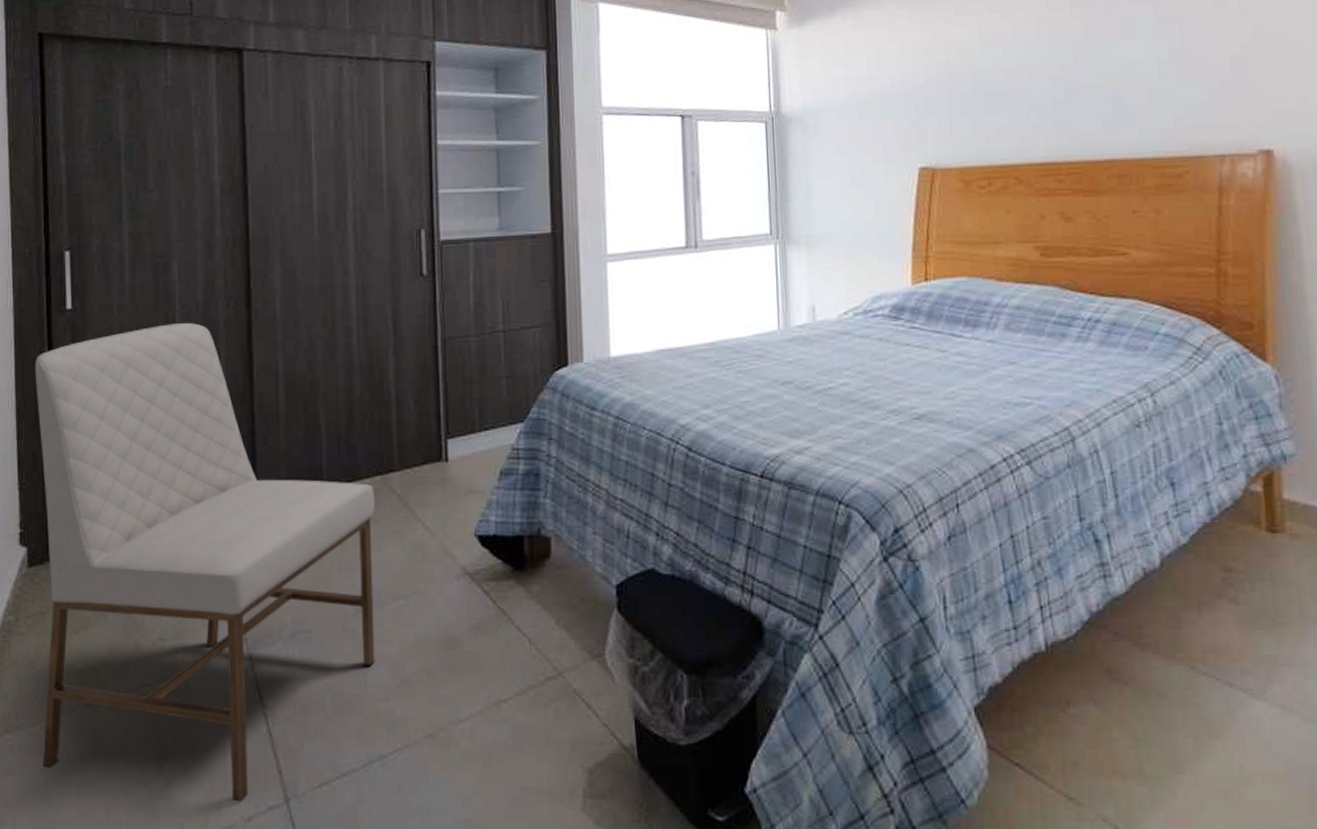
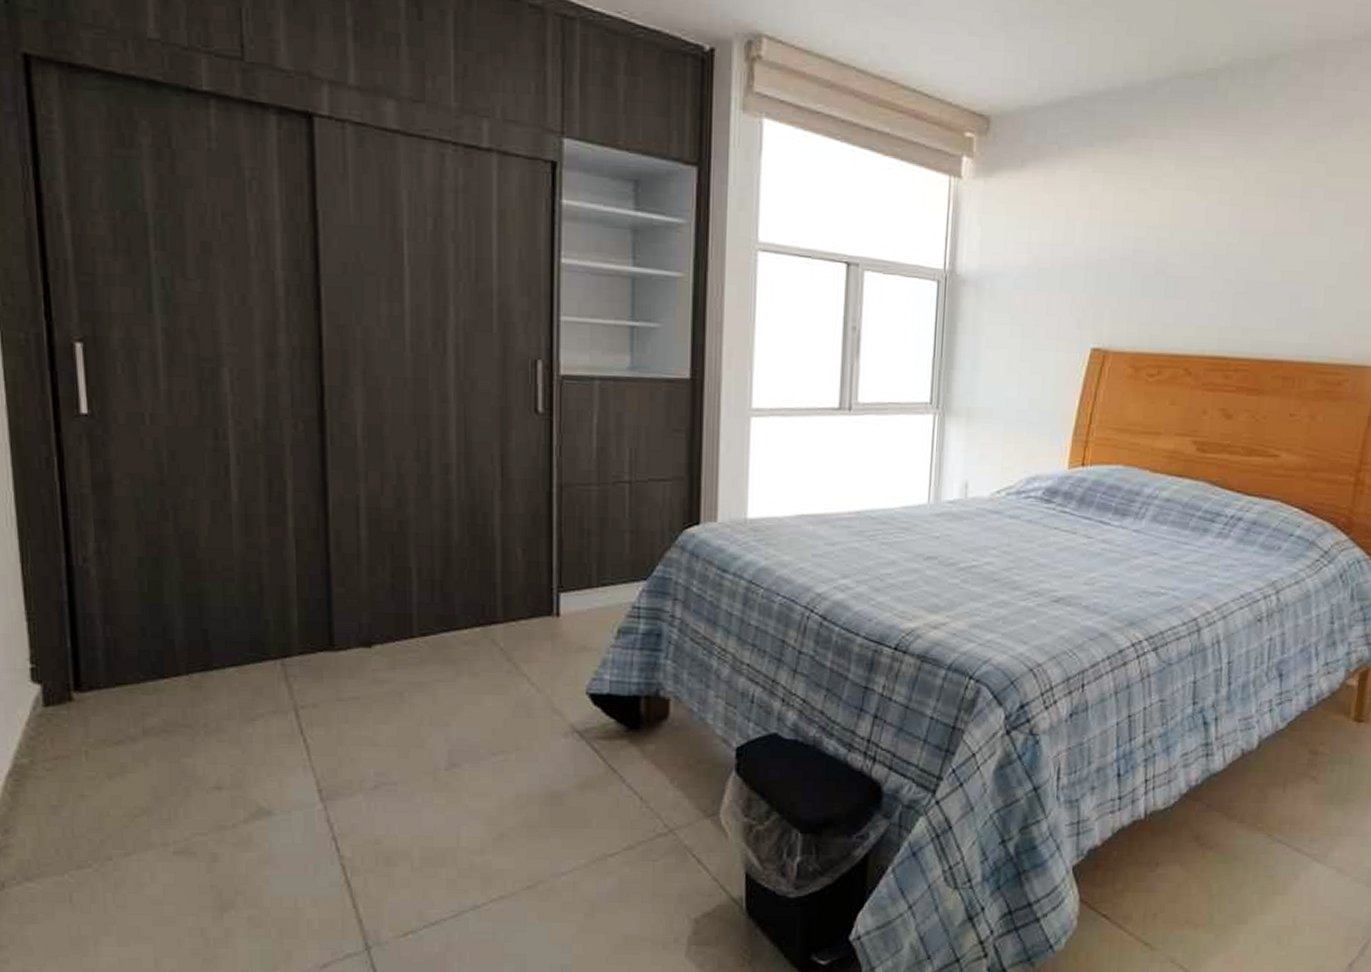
chair: present [34,322,375,802] -> none [40,441,474,950]

